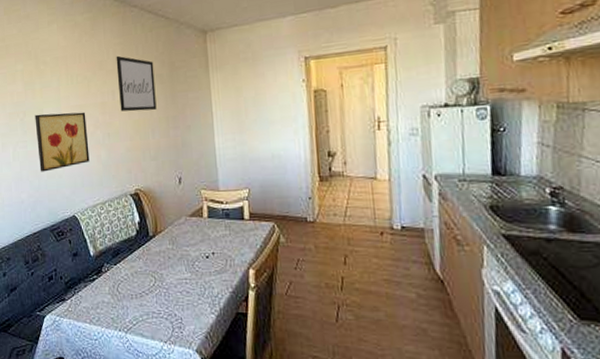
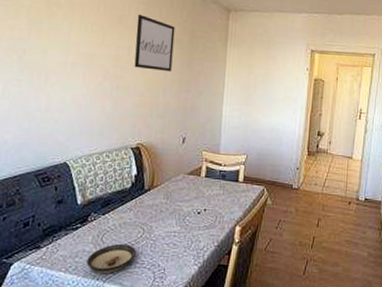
wall art: present [35,112,90,172] -> none [32,54,96,115]
saucer: none [107,294,152,325] -> present [86,244,137,274]

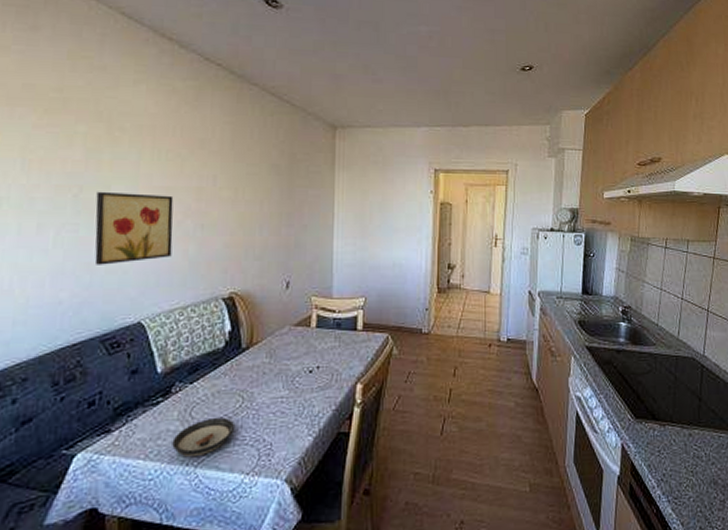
wall art: none [32,54,96,115] -> present [94,191,174,265]
wall art: present [134,14,175,72] -> none [222,136,271,204]

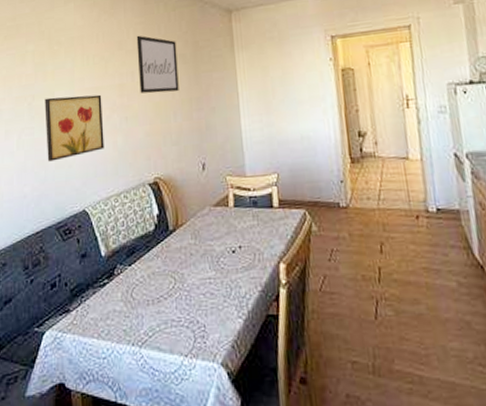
saucer: present [172,418,236,458] -> none [119,299,171,338]
wall art: none [222,136,271,204] -> present [136,35,179,94]

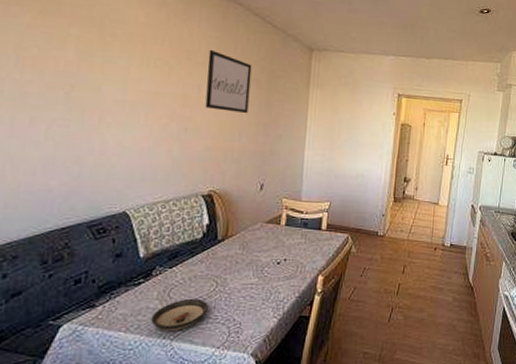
wall art: present [45,94,104,162] -> none [84,91,160,159]
saucer: none [119,299,171,338] -> present [151,299,209,332]

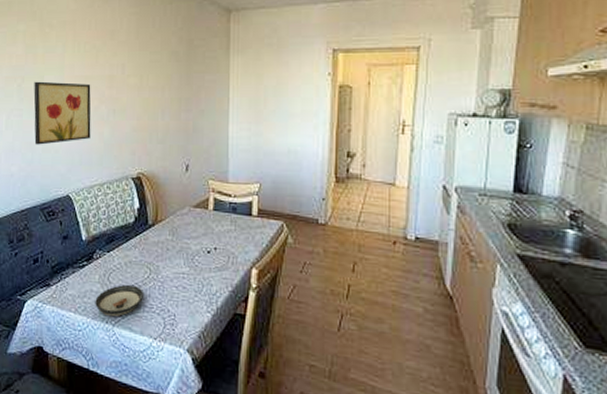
wall art: none [84,91,160,159] -> present [34,81,91,145]
wall art: present [205,49,252,114] -> none [129,26,170,90]

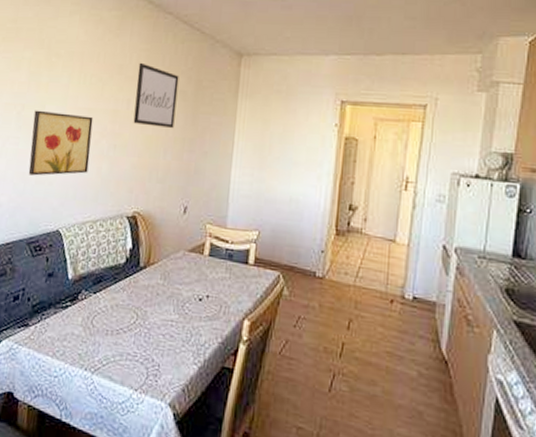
saucer: present [95,285,145,317] -> none [74,329,129,364]
wall art: none [129,26,170,90] -> present [133,62,179,129]

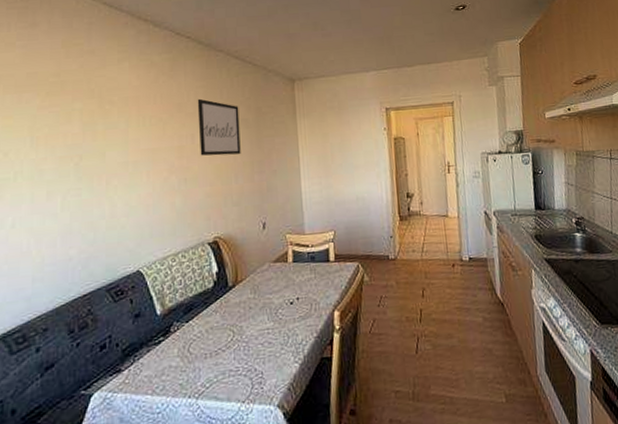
wall art: present [28,110,94,176] -> none [94,156,161,223]

